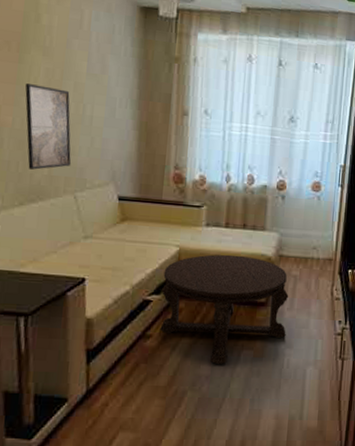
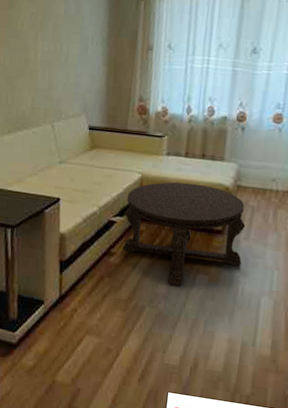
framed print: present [24,83,72,170] -> none [13,27,50,102]

